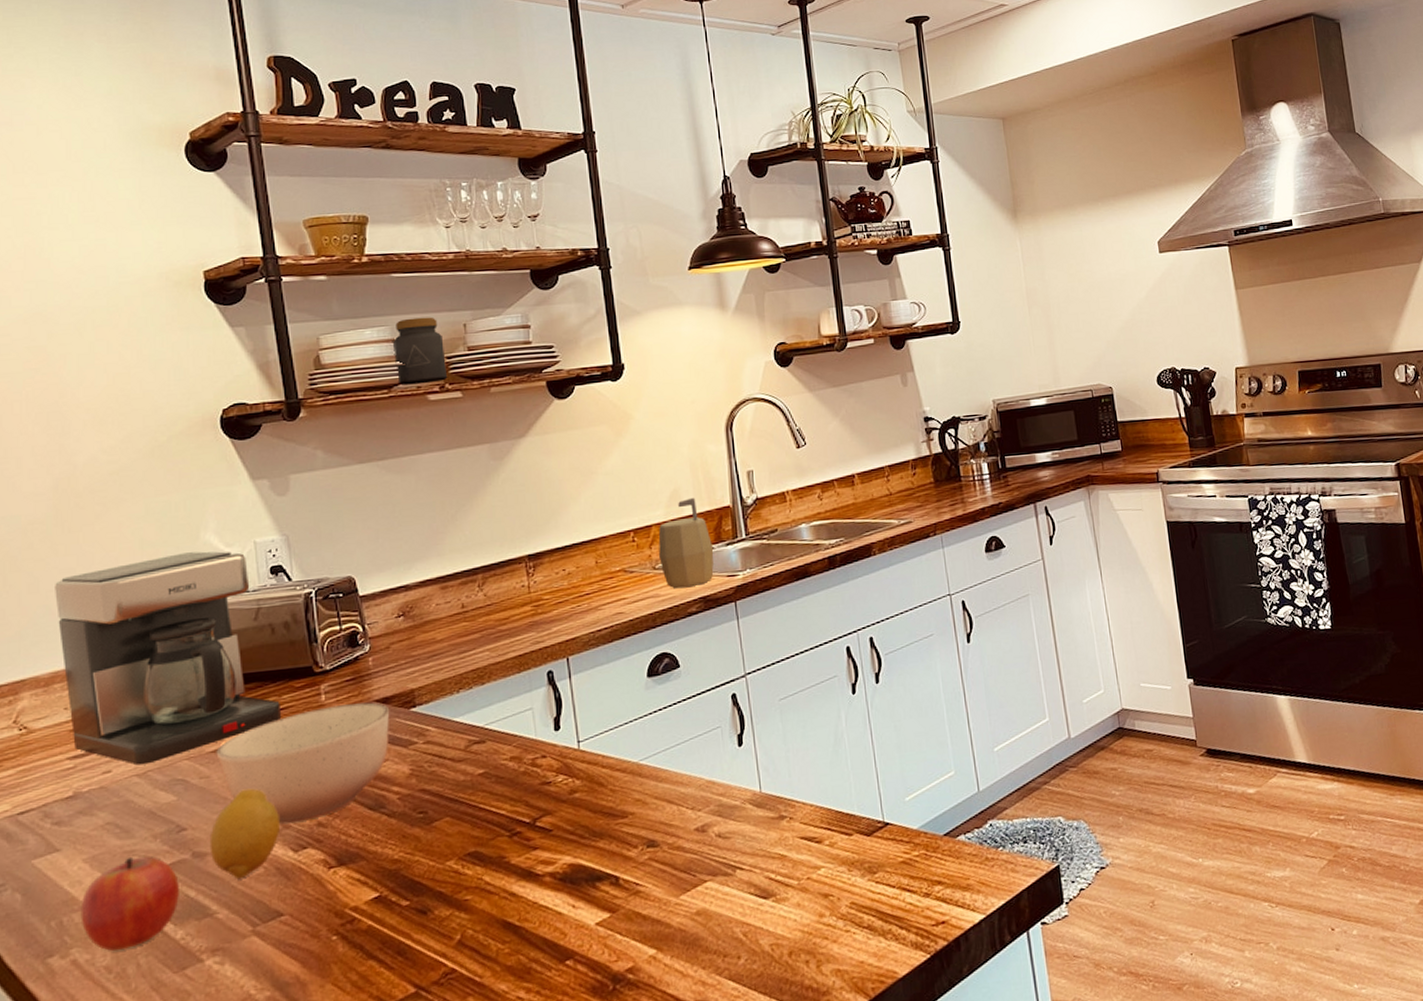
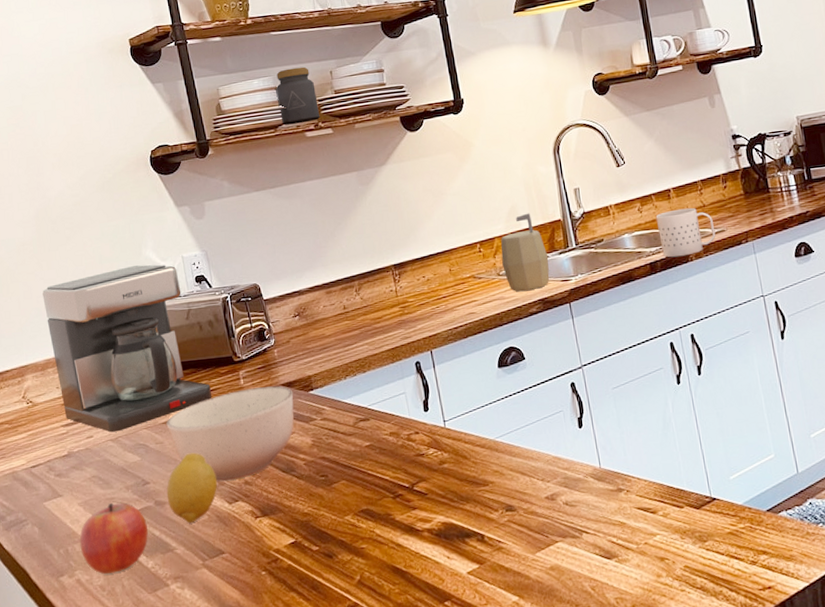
mug: none [837,495,902,551] -> present [655,207,716,258]

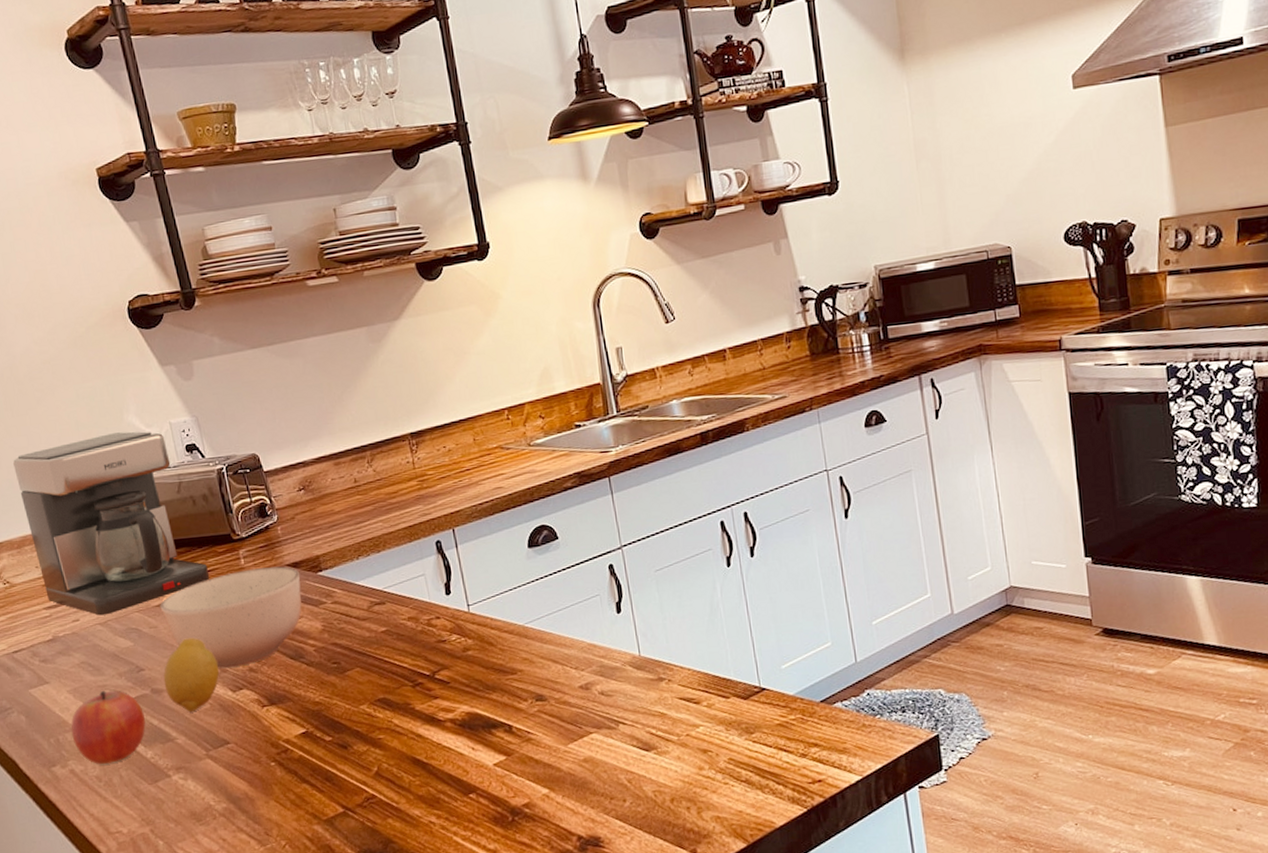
jar: present [276,66,320,125] -> none [270,203,323,272]
soap dispenser: present [501,213,550,292] -> none [532,375,587,465]
mug: present [655,207,716,258] -> none [708,370,776,427]

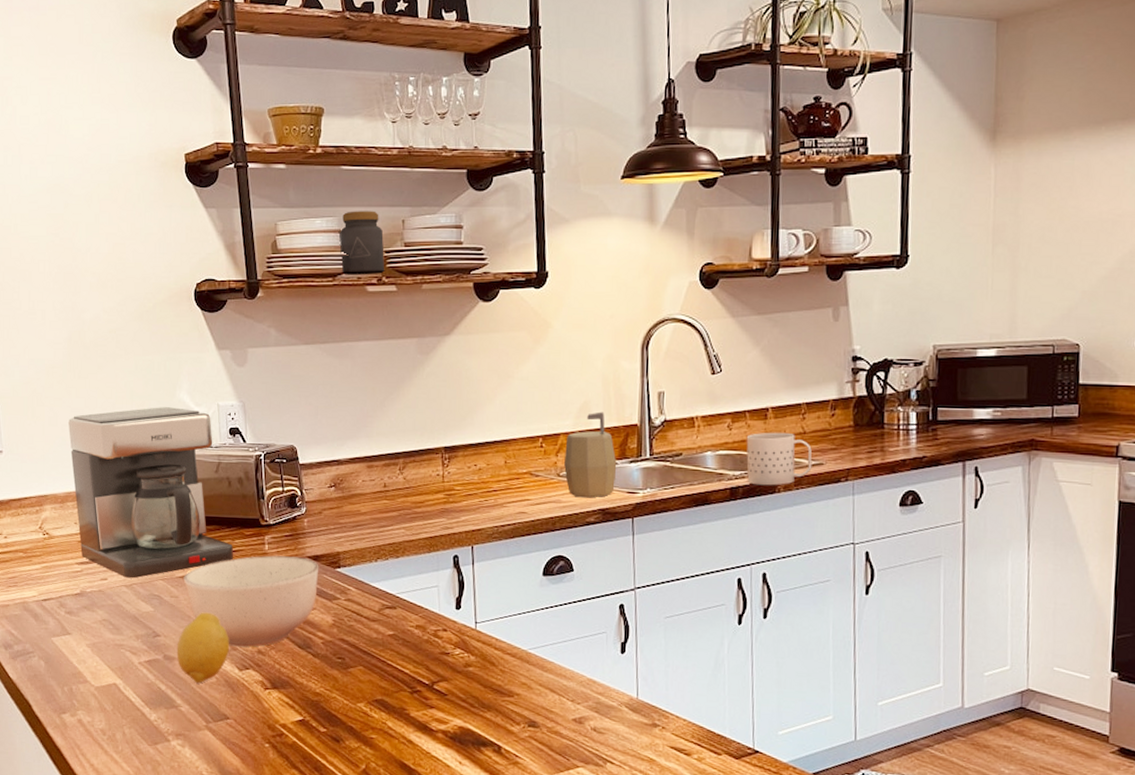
fruit: present [71,690,146,764] -> none [84,649,154,719]
jar: none [270,203,323,272] -> present [339,211,385,275]
soap dispenser: none [532,375,587,465] -> present [564,412,617,498]
mug: none [708,370,776,427] -> present [746,432,813,486]

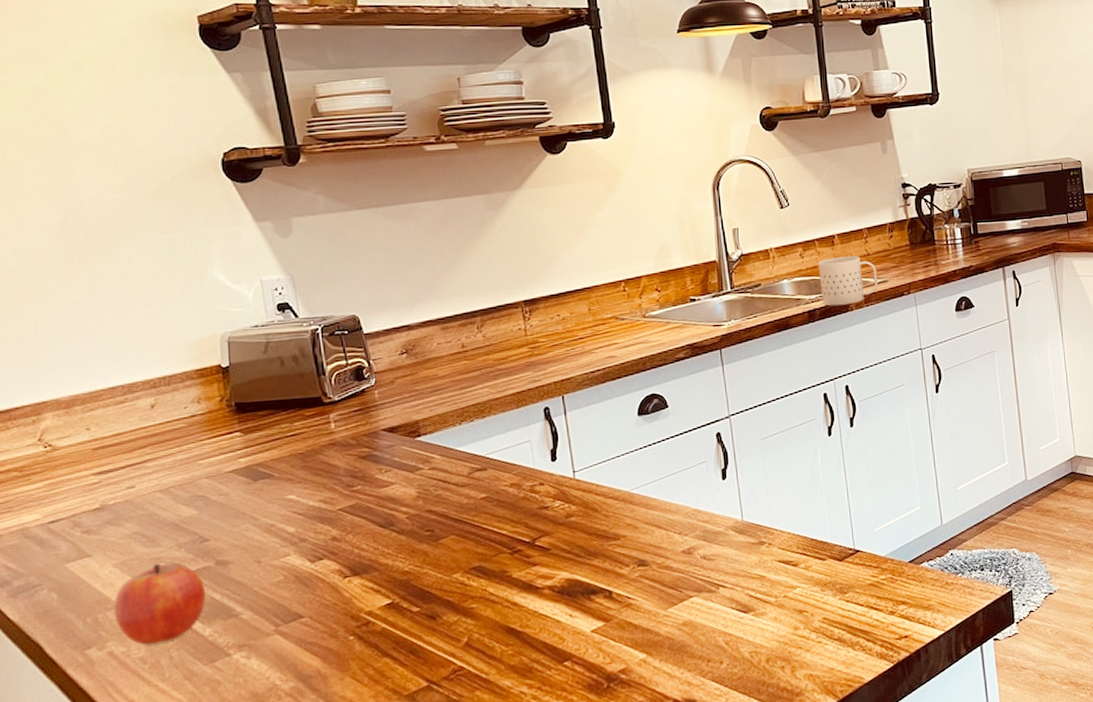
coffee maker: present [68,407,234,579] -> none [69,287,294,482]
fruit: none [84,649,154,719] -> present [114,563,206,645]
fruit: present [176,612,229,684] -> none [231,505,297,586]
bowl: present [183,555,319,647] -> none [233,431,397,537]
jar: present [339,211,385,275] -> none [389,69,443,136]
soap dispenser: present [564,412,617,498] -> none [648,252,701,336]

